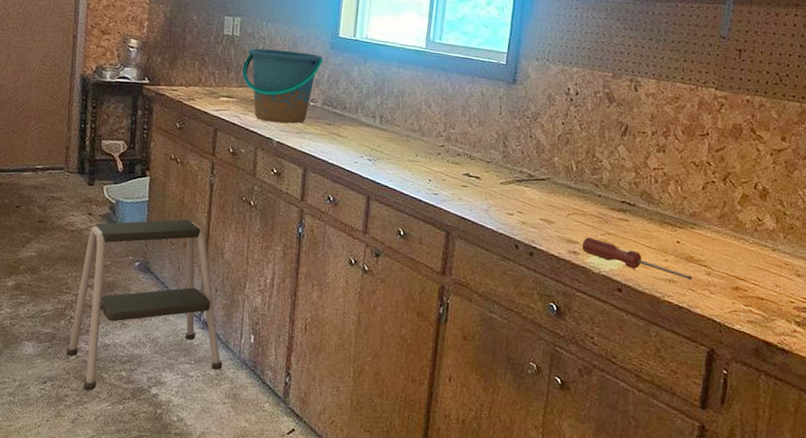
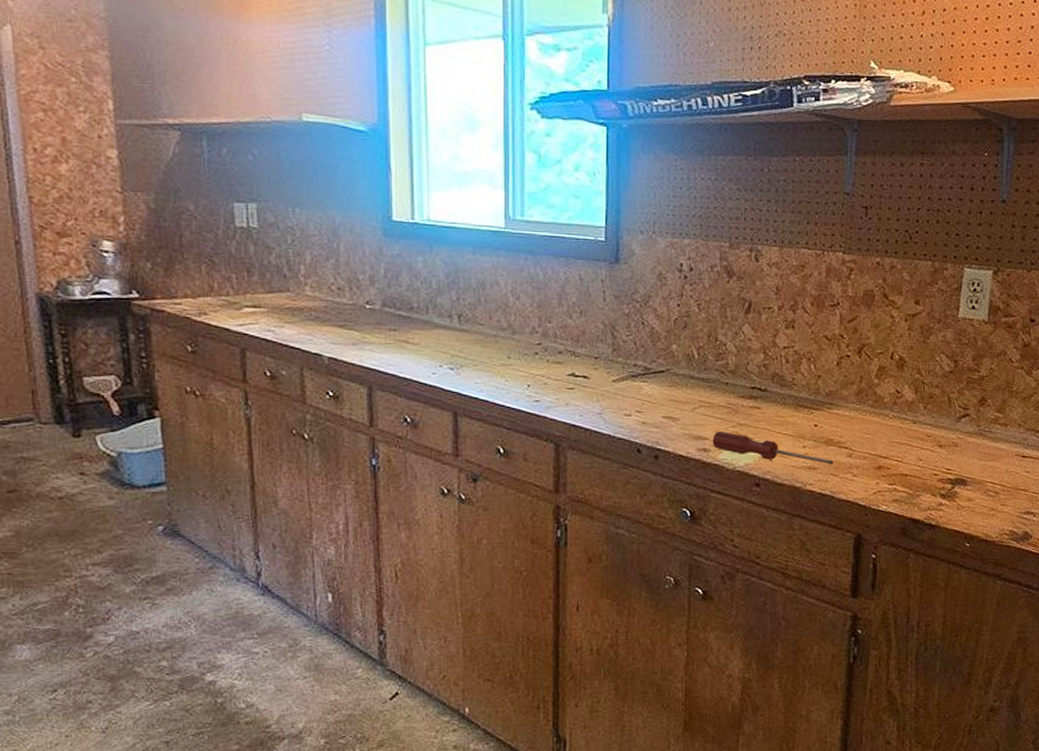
step stool: present [66,219,223,390] -> none [78,465,296,691]
bucket: present [242,48,323,124] -> none [269,241,376,334]

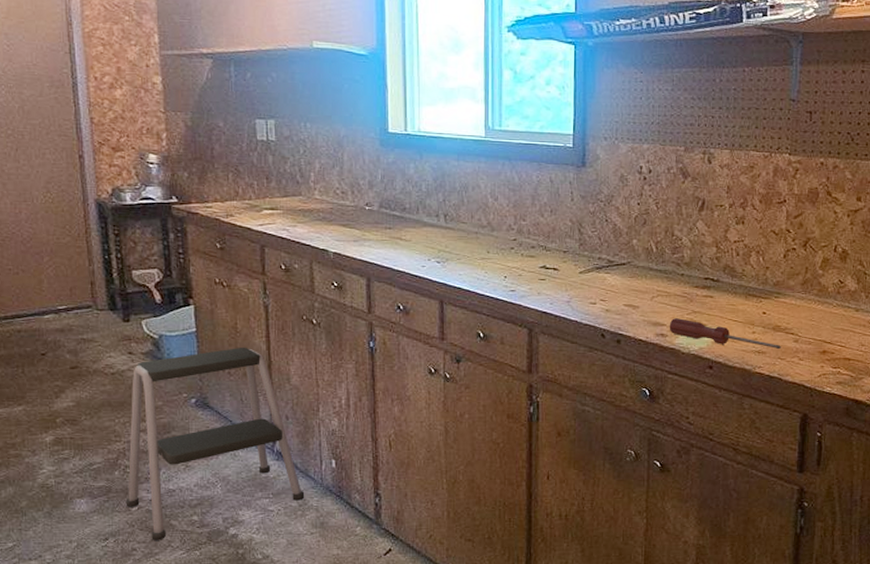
step stool: none [78,465,296,691] -> present [125,347,305,540]

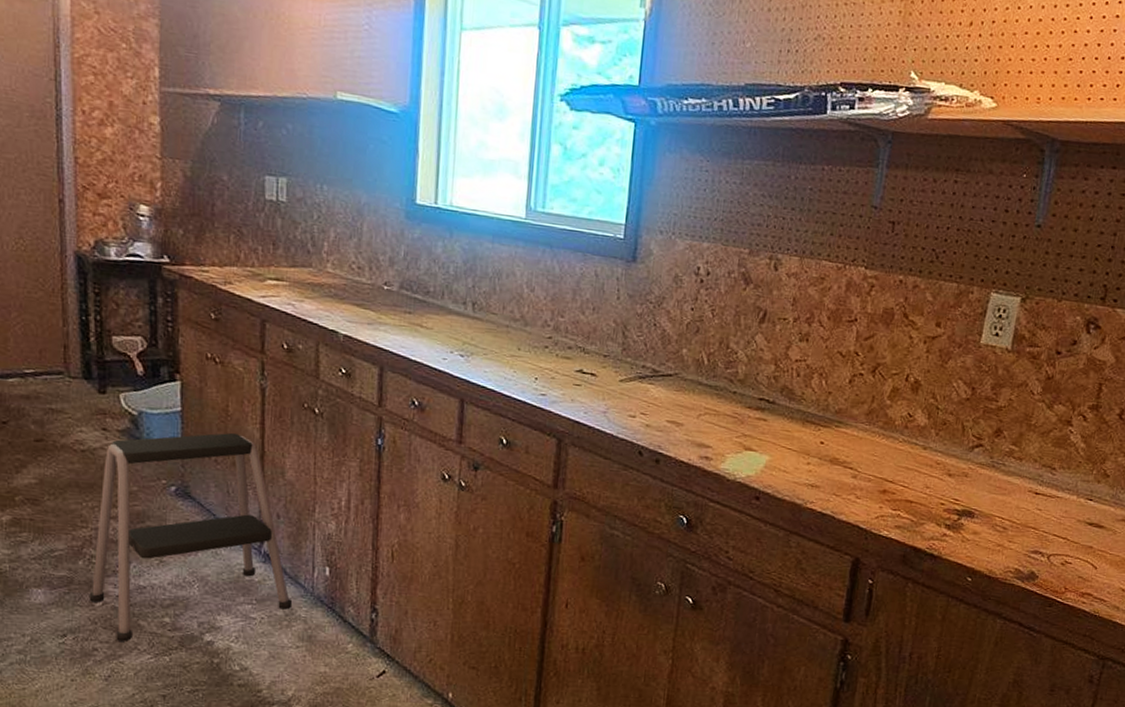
screwdriver: present [669,318,781,350] -> none [714,440,837,485]

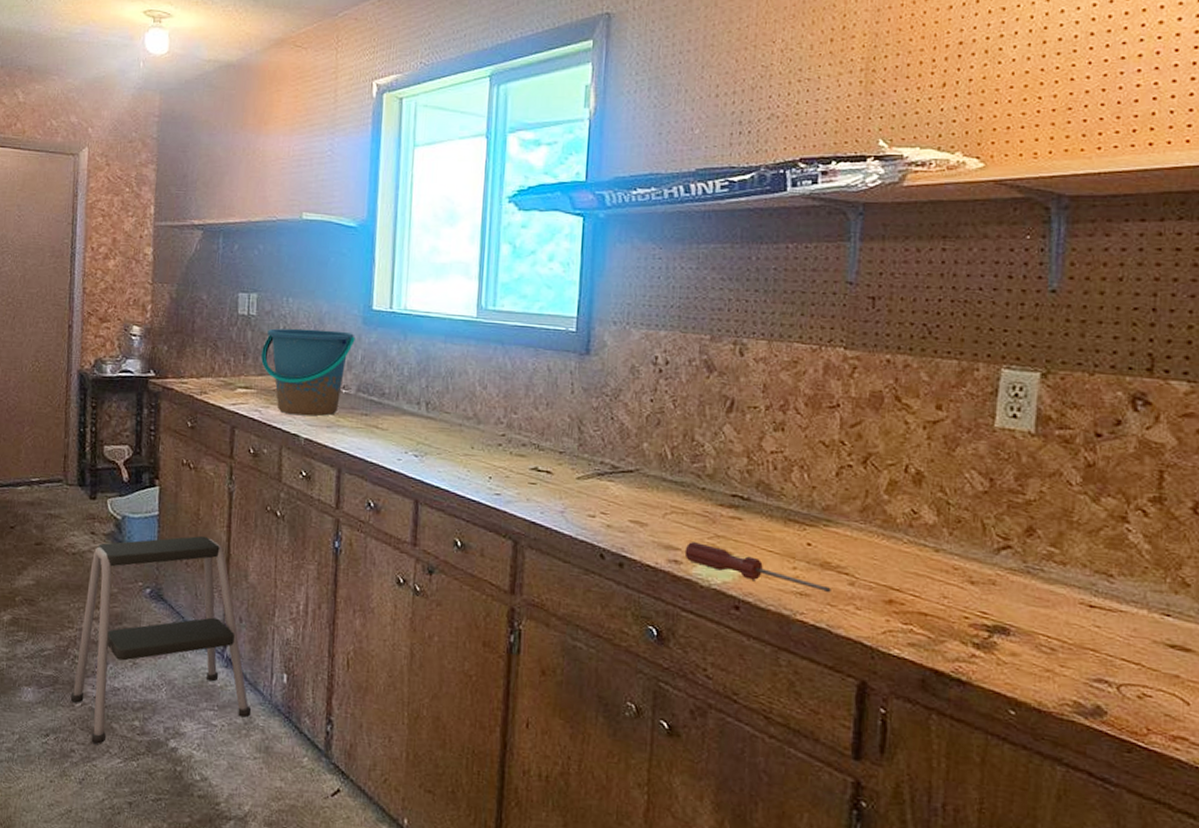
bucket: none [293,217,398,312] -> present [261,328,355,416]
screwdriver: none [714,440,837,485] -> present [684,542,831,593]

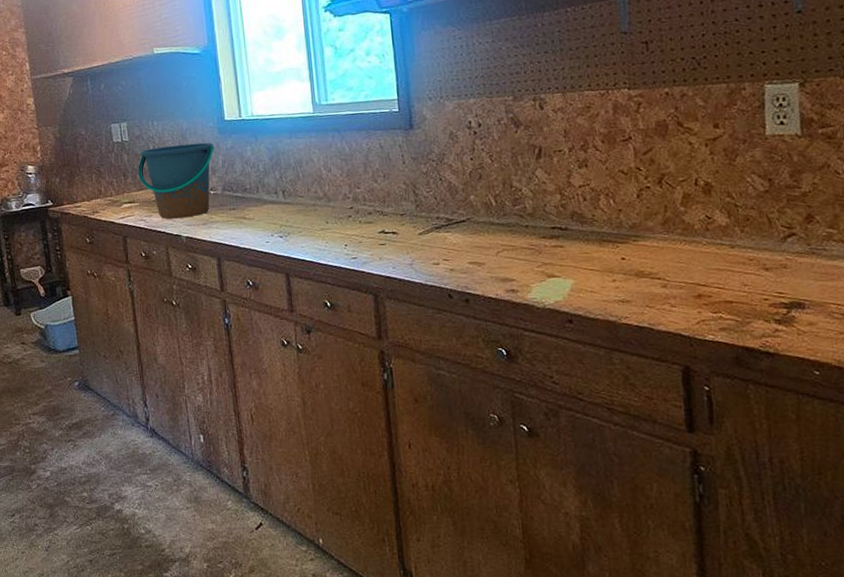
step stool: present [70,535,252,744] -> none [26,331,179,516]
screwdriver: present [684,542,831,593] -> none [519,272,648,297]

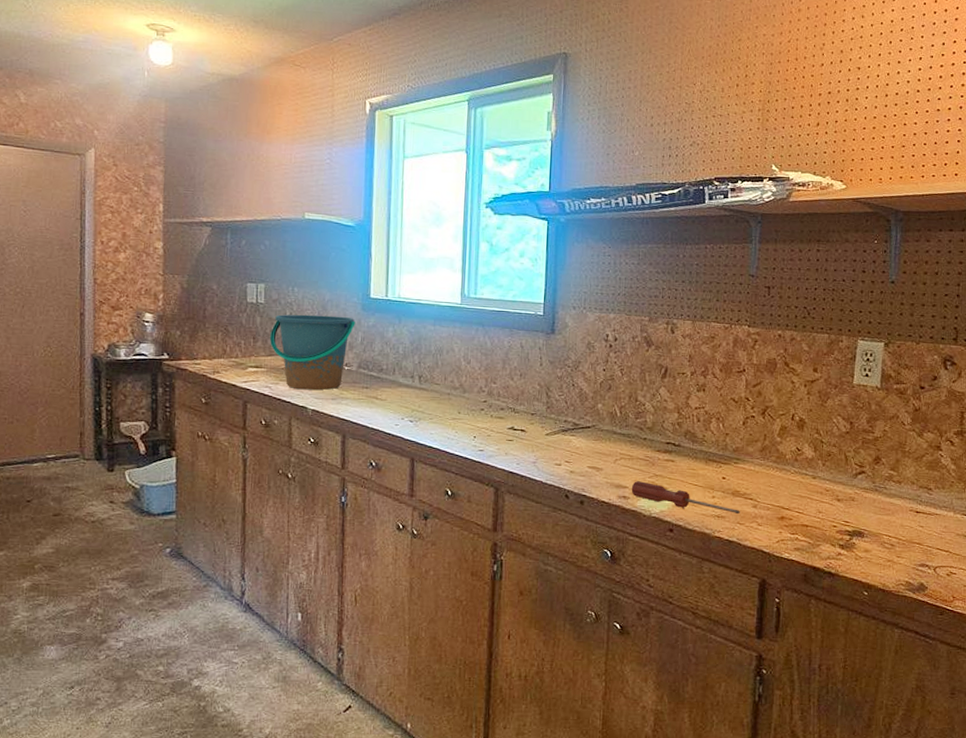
screwdriver: none [519,272,648,297] -> present [631,481,740,515]

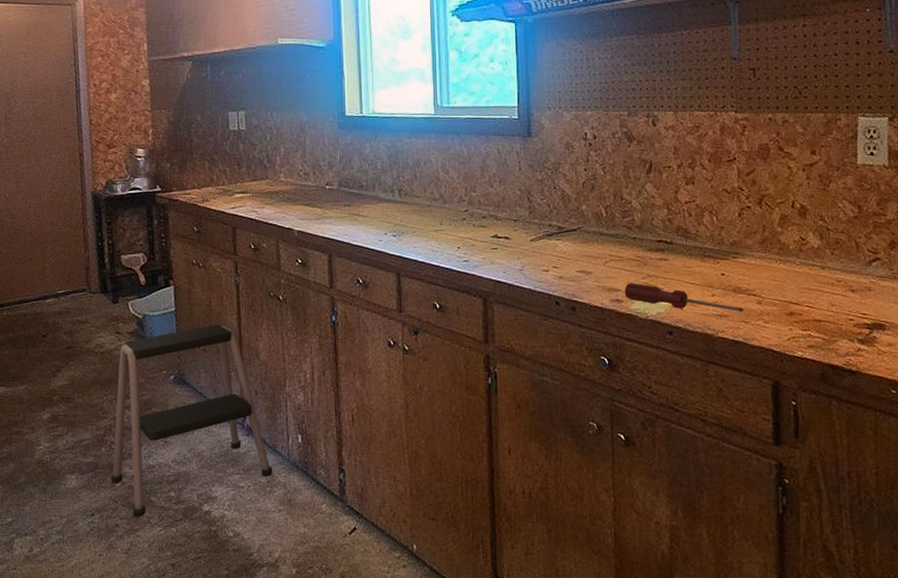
step stool: none [94,498,270,690] -> present [110,324,273,517]
bucket: present [270,314,355,390] -> none [253,136,333,212]

